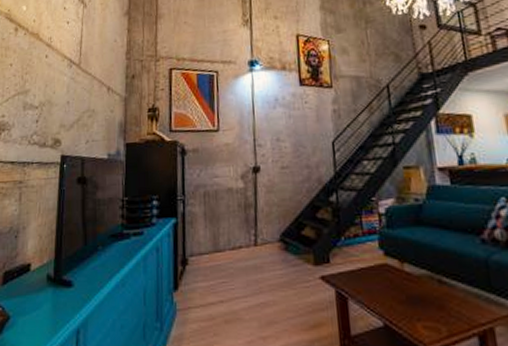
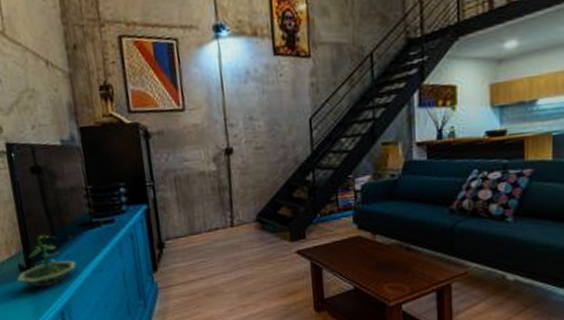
terrarium: none [42,243,101,301] -> present [17,234,76,288]

